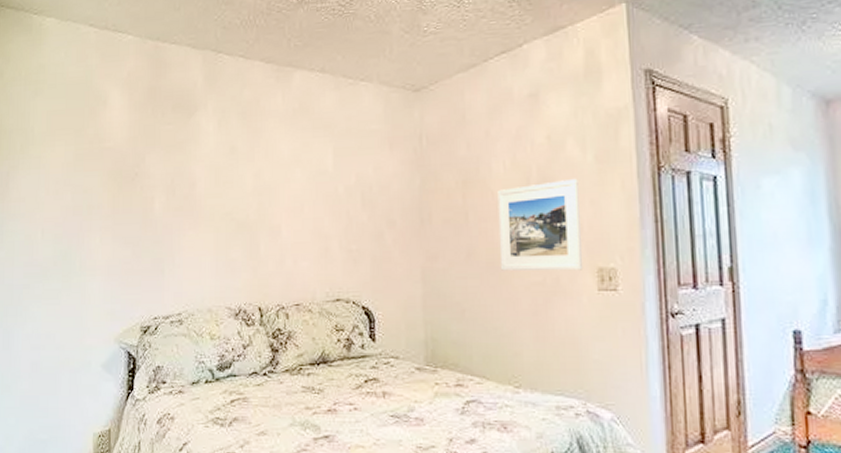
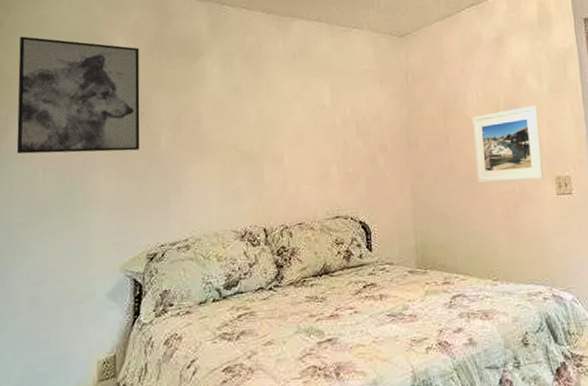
wall art: none [17,87,134,214] -> present [16,36,140,154]

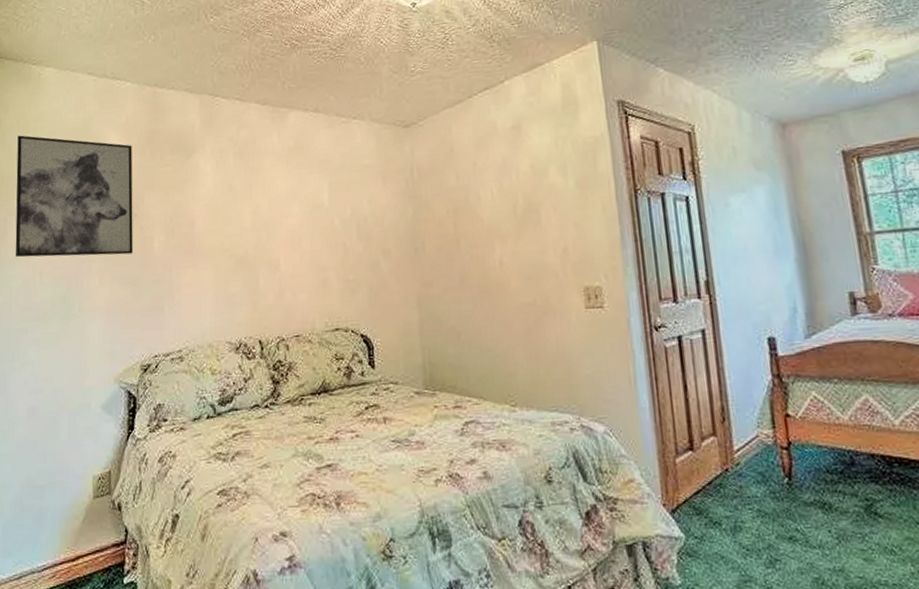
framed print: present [472,105,545,183] -> none [486,203,571,294]

